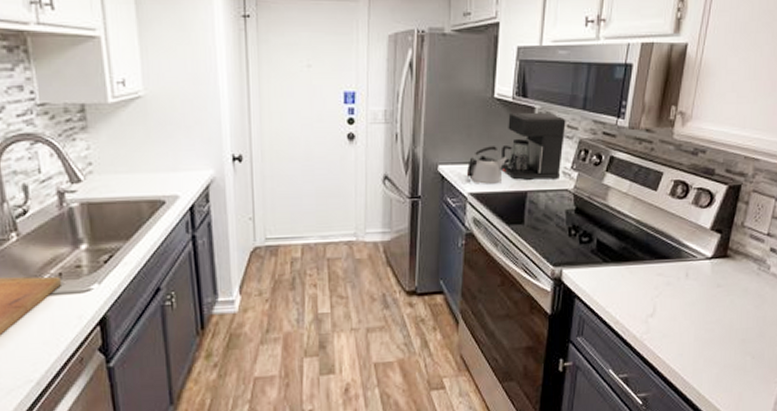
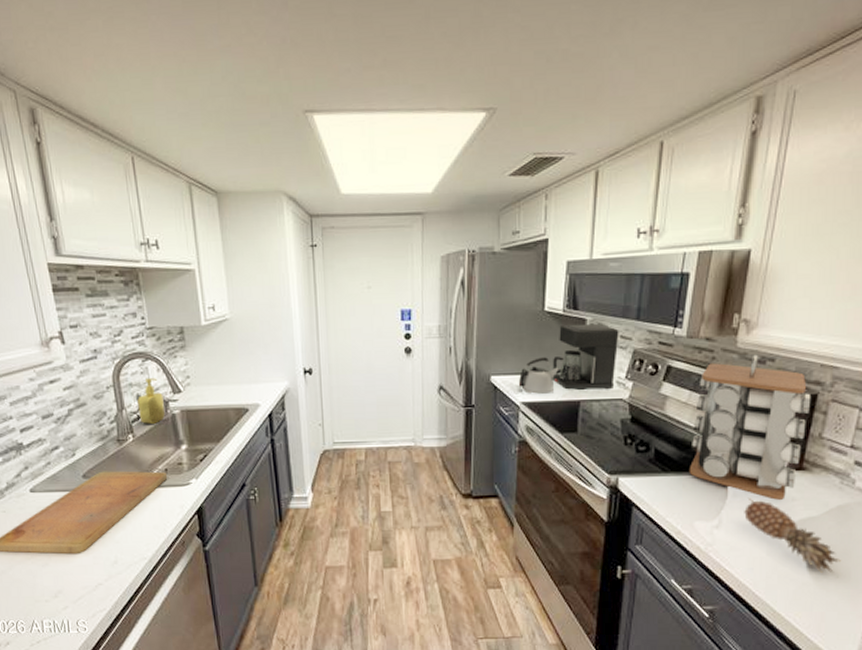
soap dispenser: none [24,165,59,220] -> present [138,378,165,424]
spice rack: none [627,146,736,288] -> present [689,354,812,501]
fruit: none [676,285,757,355] -> present [744,497,841,573]

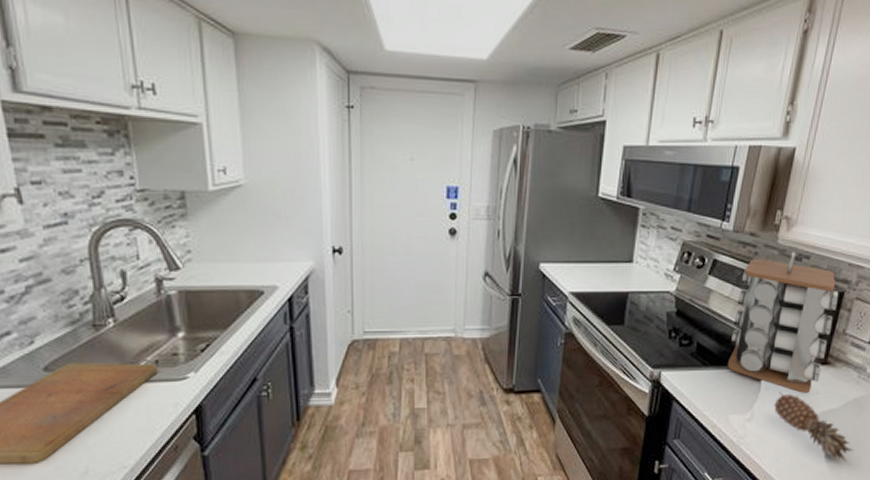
soap dispenser: present [138,378,165,424] -> none [122,251,157,306]
kettle: present [518,357,559,394] -> none [567,246,610,284]
coffee maker: present [552,323,619,390] -> none [602,212,670,282]

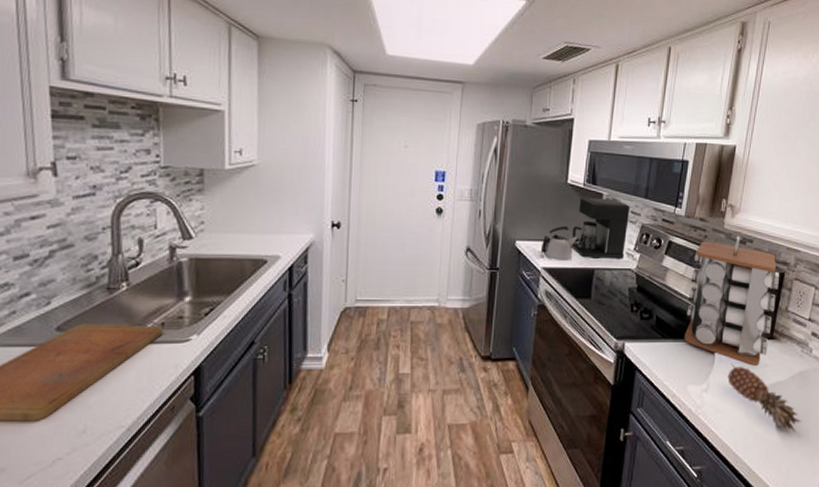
kettle: none [567,246,610,284] -> present [540,226,578,261]
coffee maker: none [602,212,670,282] -> present [571,197,630,260]

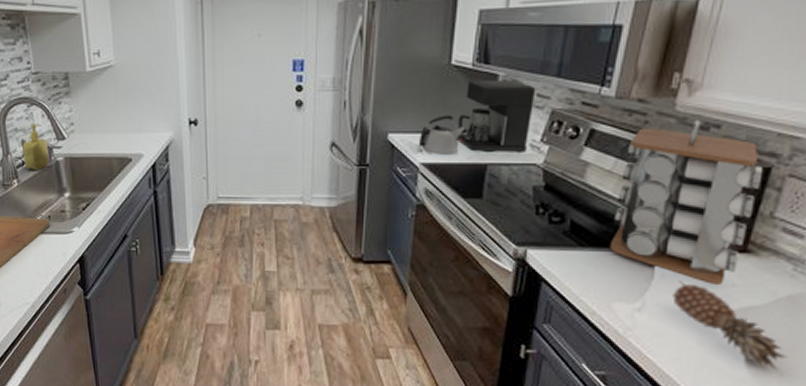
soap dispenser: none [138,221,170,272] -> present [22,124,49,170]

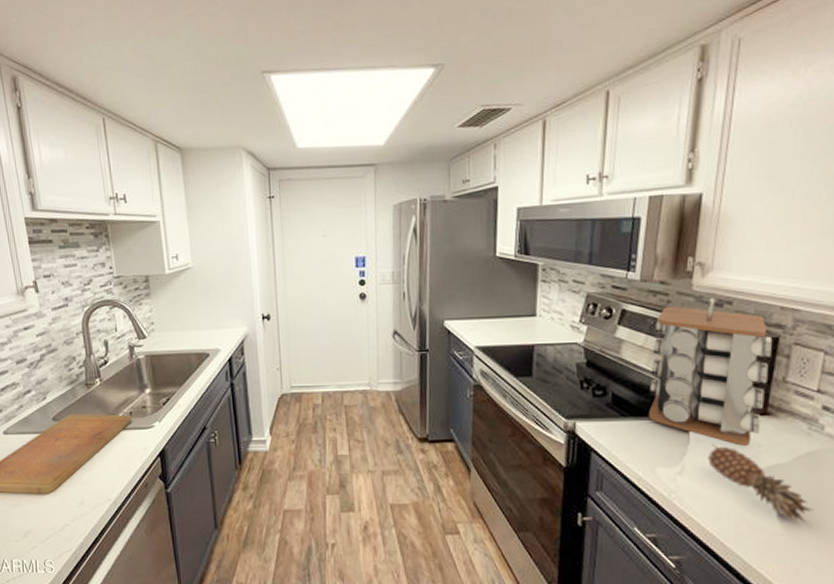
soap dispenser: present [22,124,49,170] -> none [105,324,130,369]
kettle: present [418,115,465,155] -> none [471,302,513,338]
coffee maker: present [456,79,536,154] -> none [505,268,572,334]

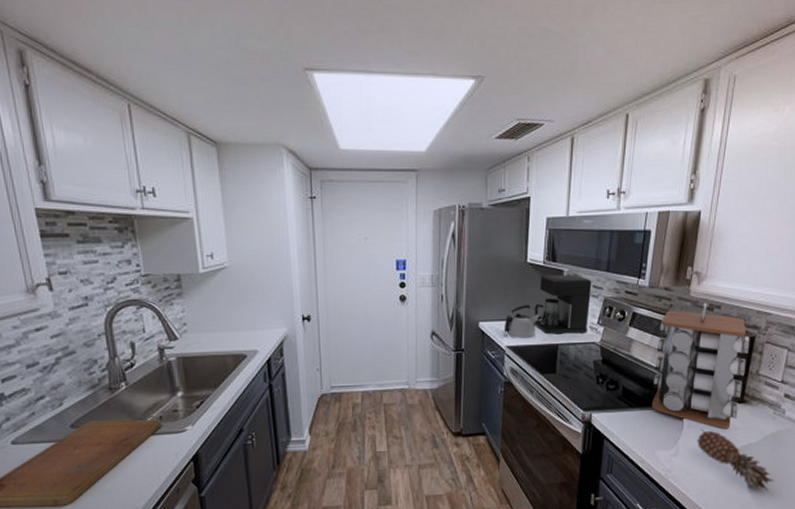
kettle: none [471,302,513,338] -> present [503,305,540,339]
coffee maker: none [505,268,572,334] -> present [534,274,592,335]

